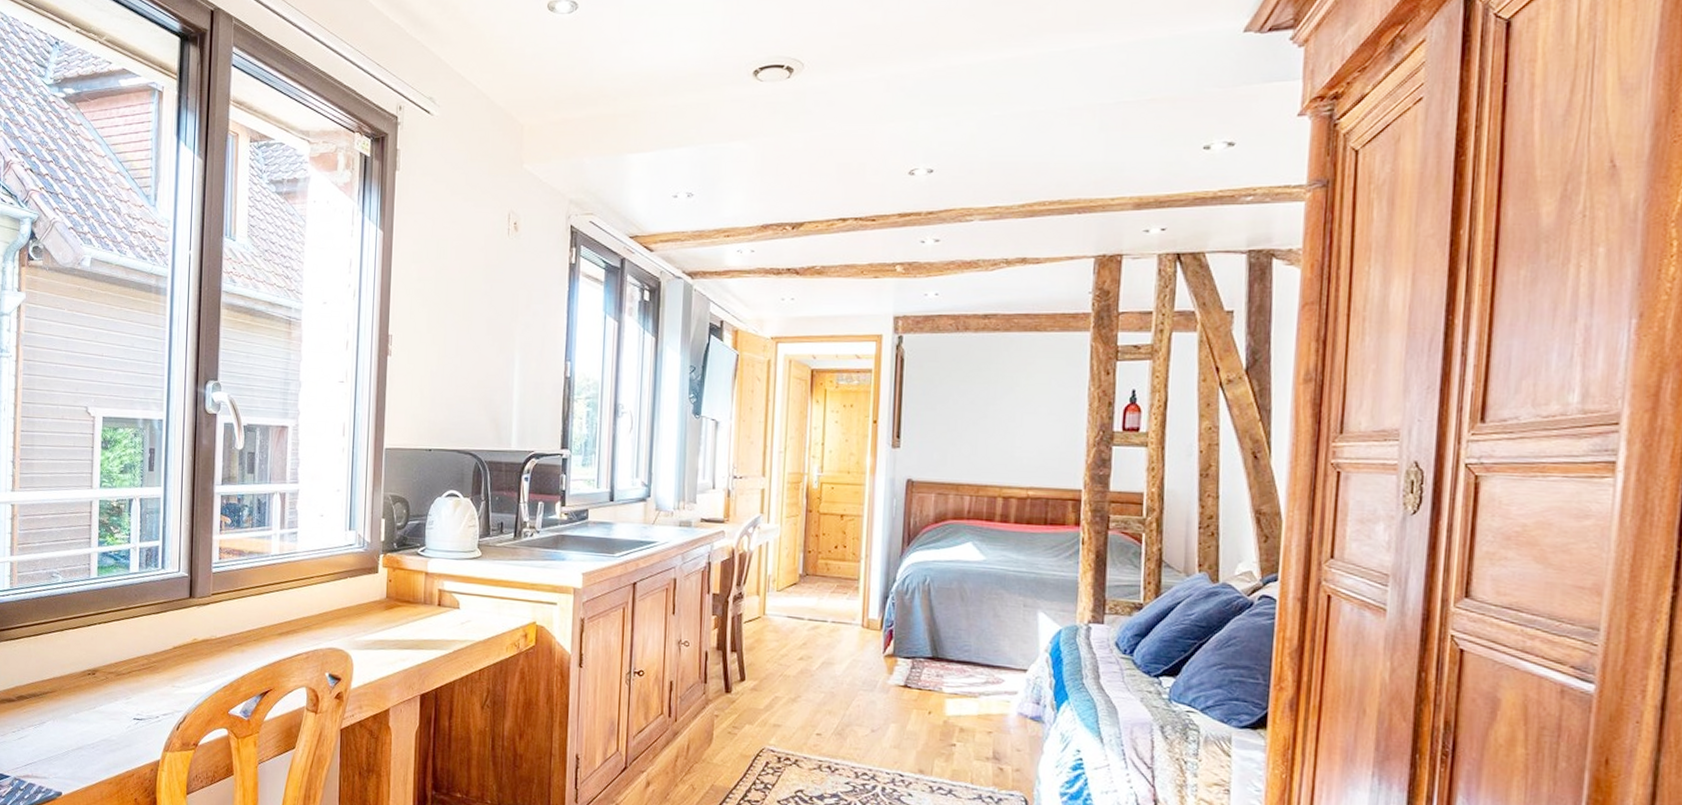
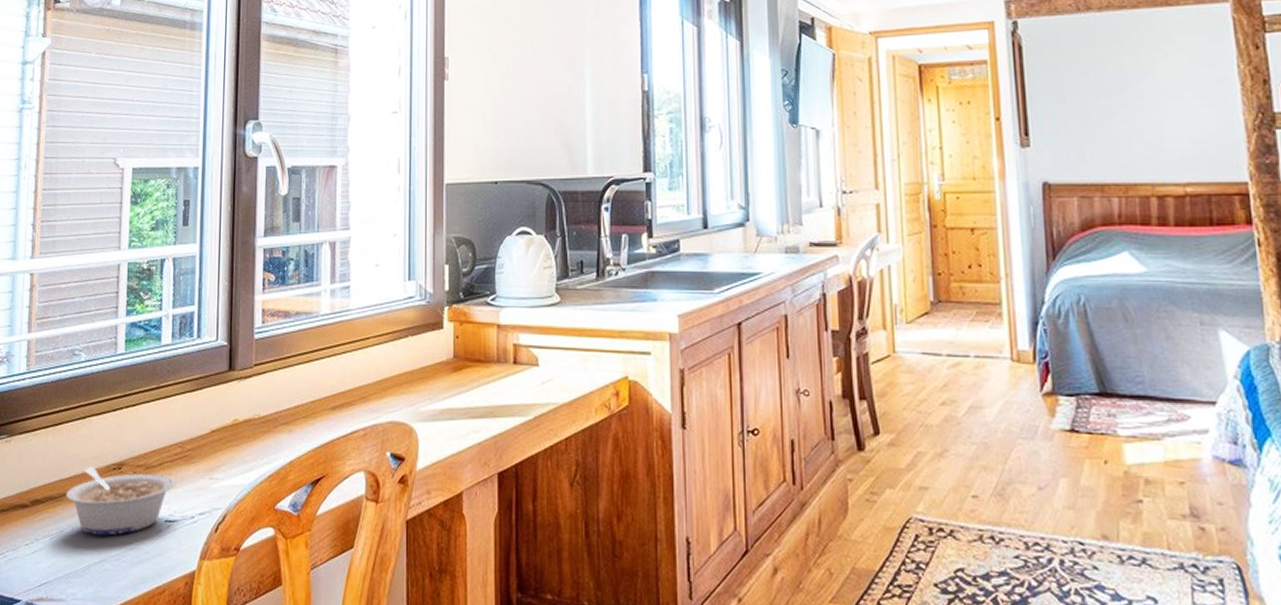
legume: none [47,671,142,728] -> present [66,467,175,536]

